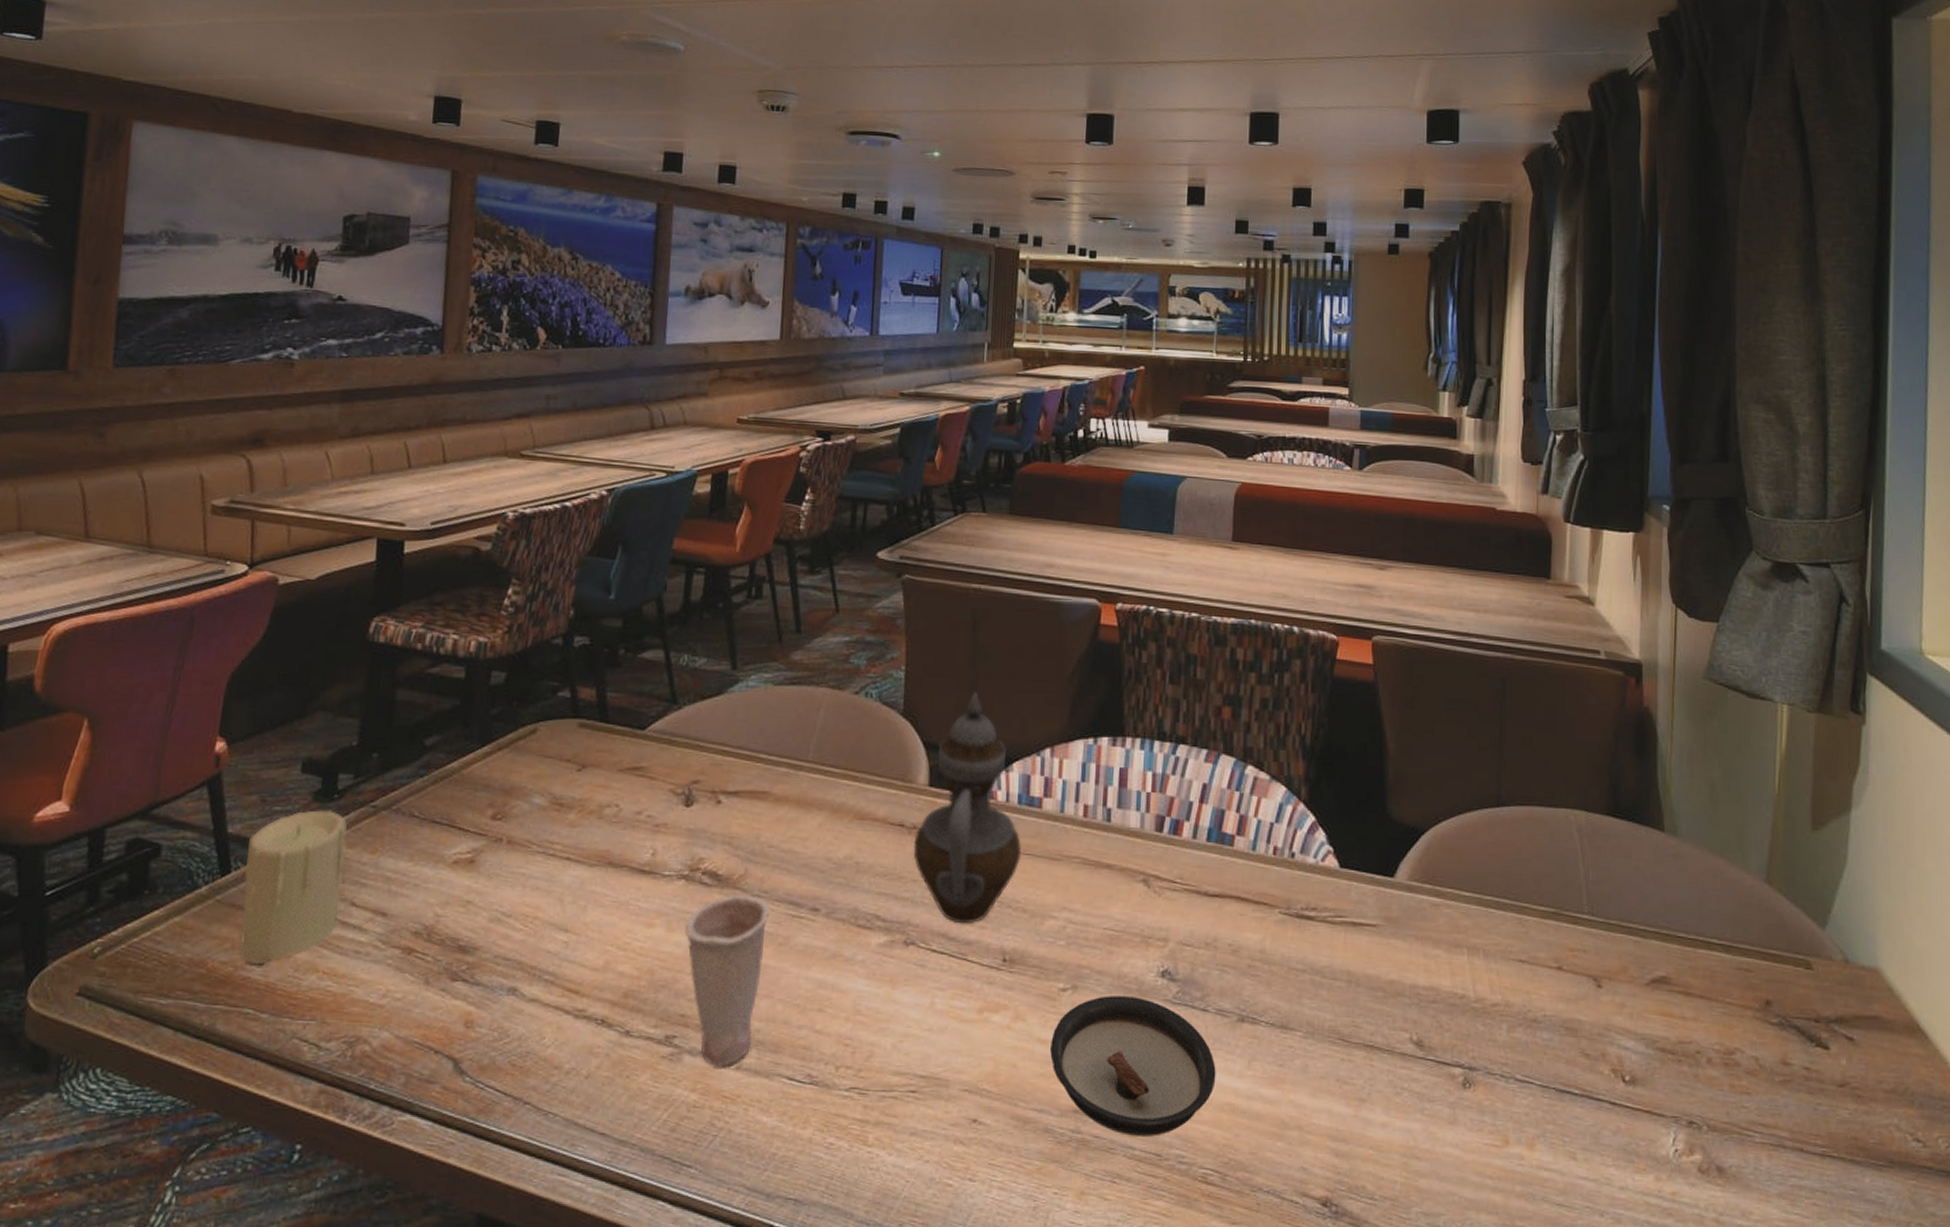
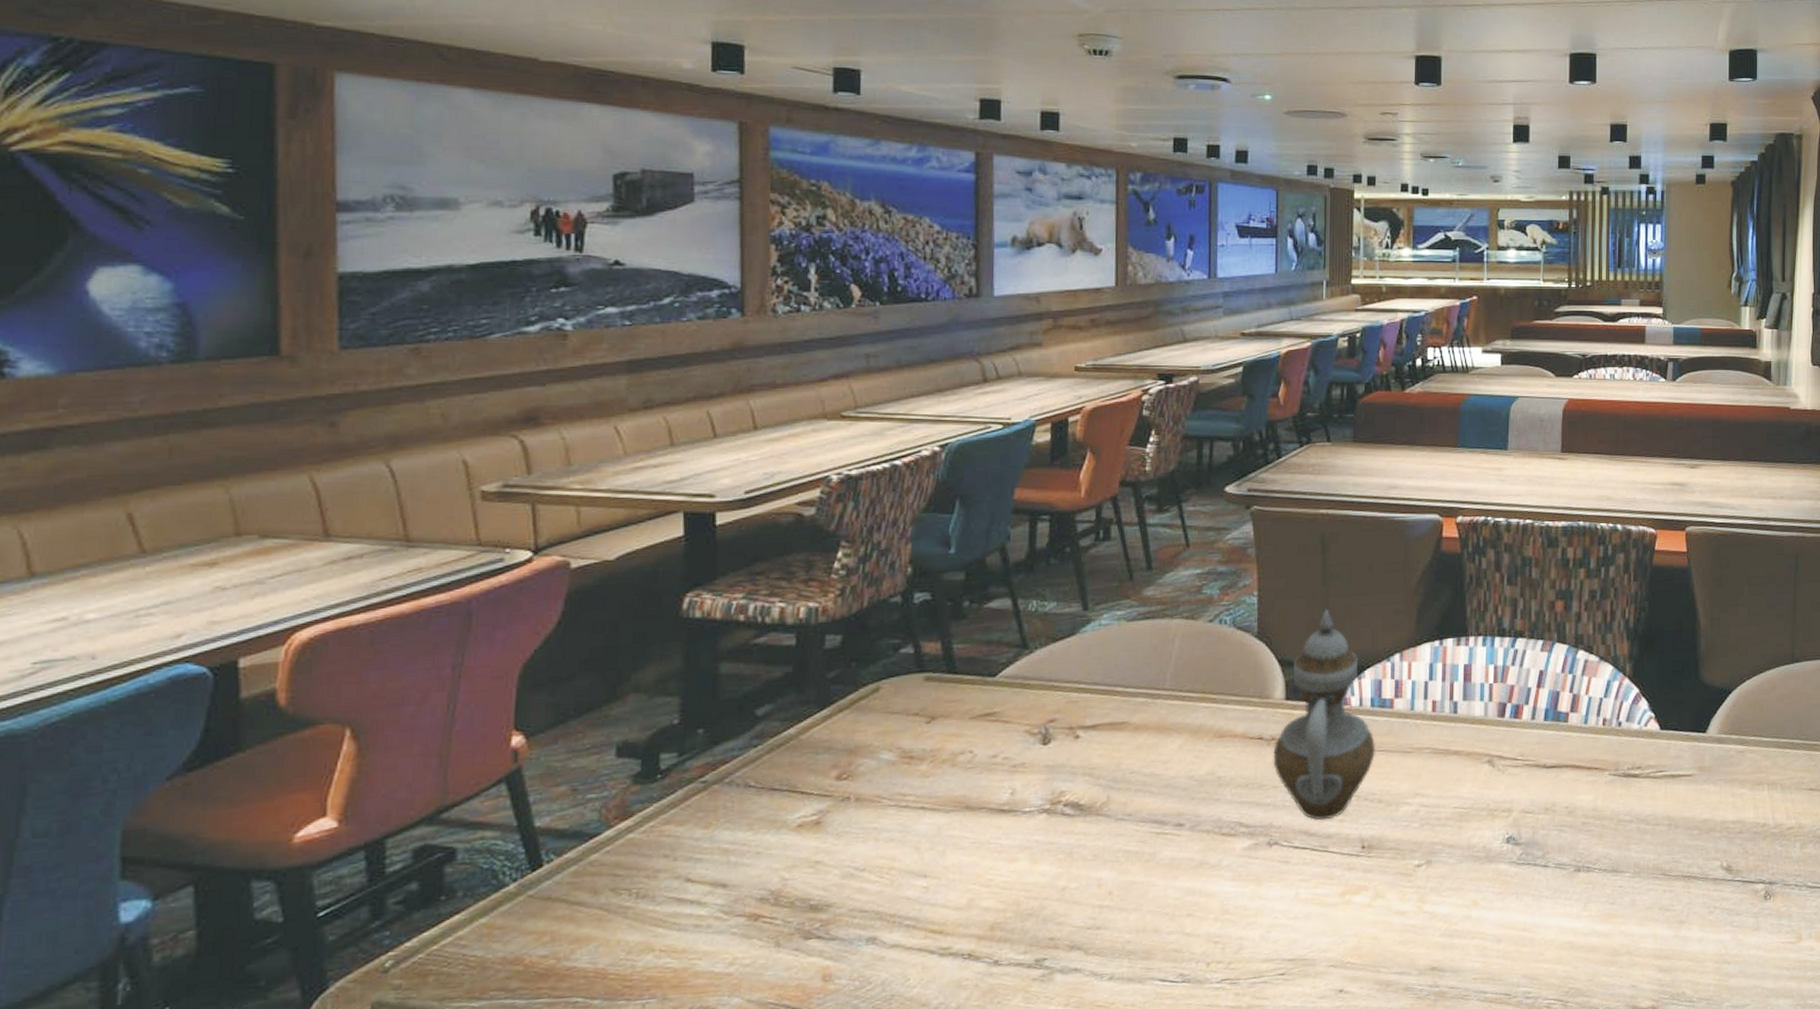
candle: present [239,810,348,964] -> none [558,791,676,954]
cup: present [684,895,769,1068] -> none [1048,820,1134,981]
saucer: present [1050,996,1216,1137] -> none [1408,863,1557,983]

